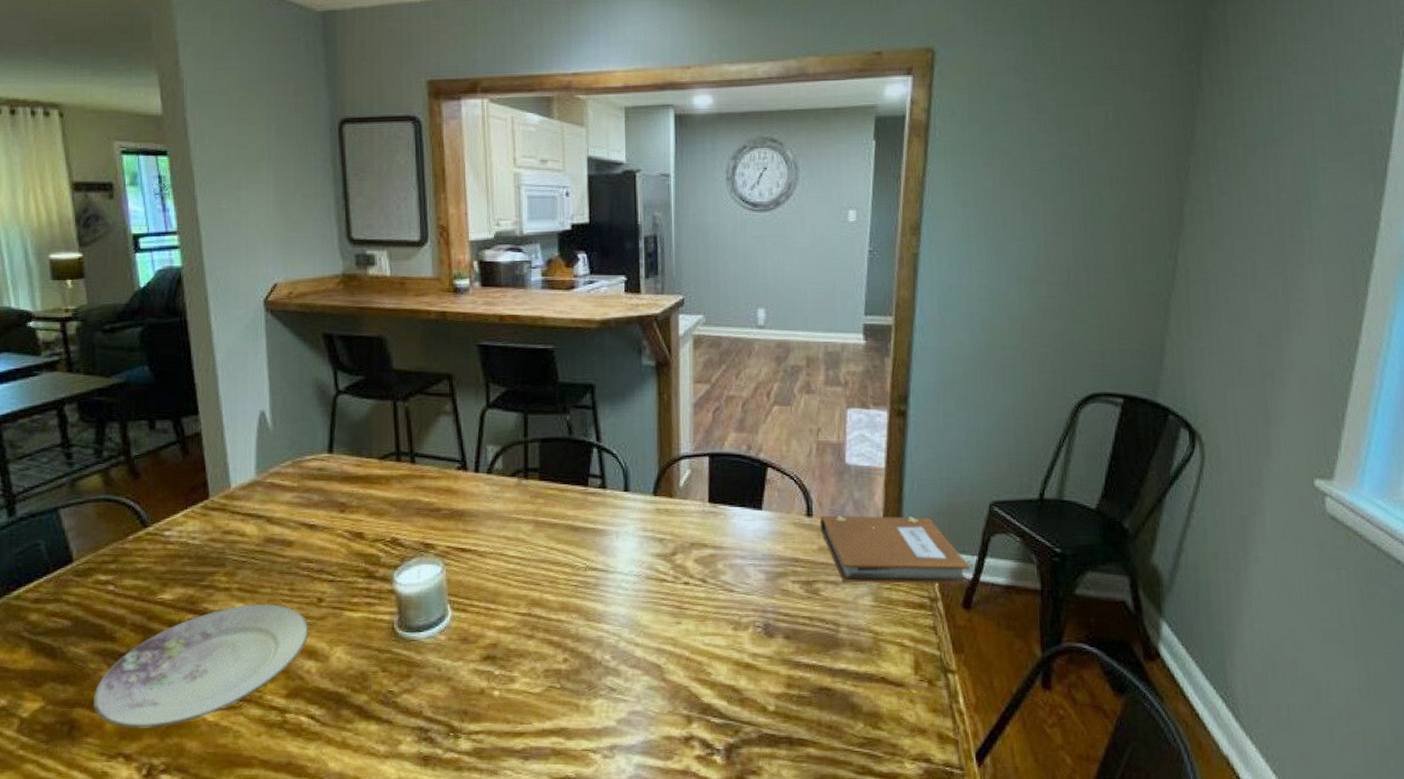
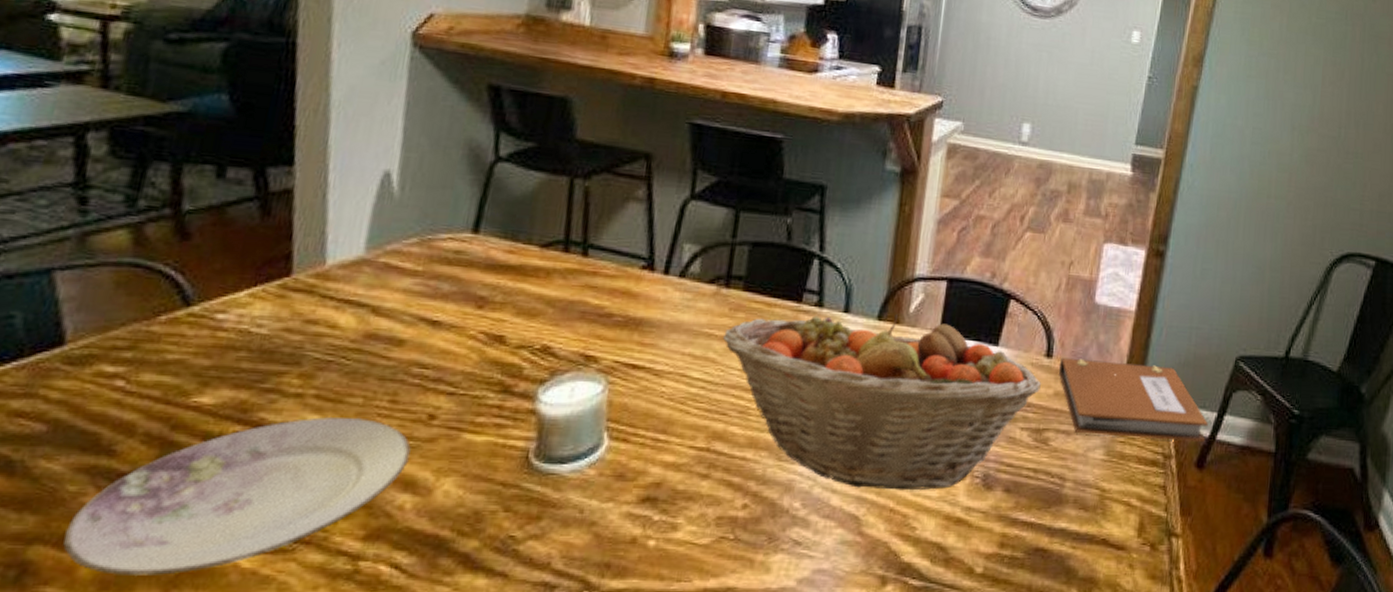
fruit basket: none [528,490,805,641] -> present [722,315,1041,491]

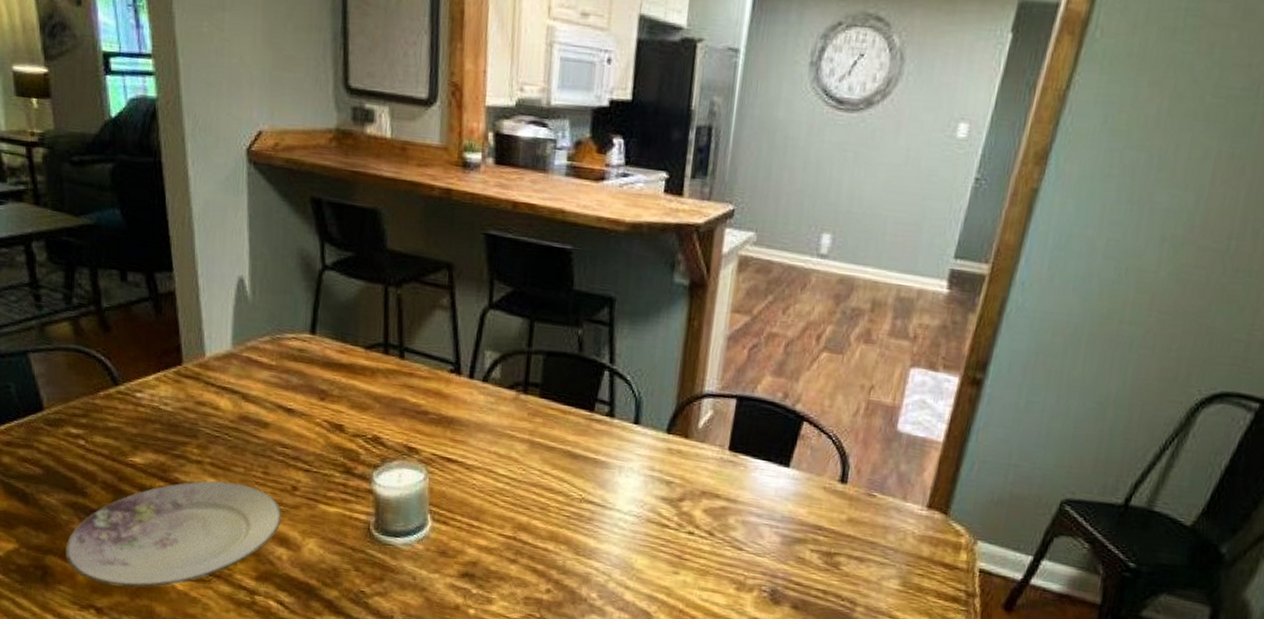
fruit basket: present [722,315,1041,491] -> none [523,424,834,598]
notebook: present [1058,357,1208,442] -> none [853,484,1021,585]

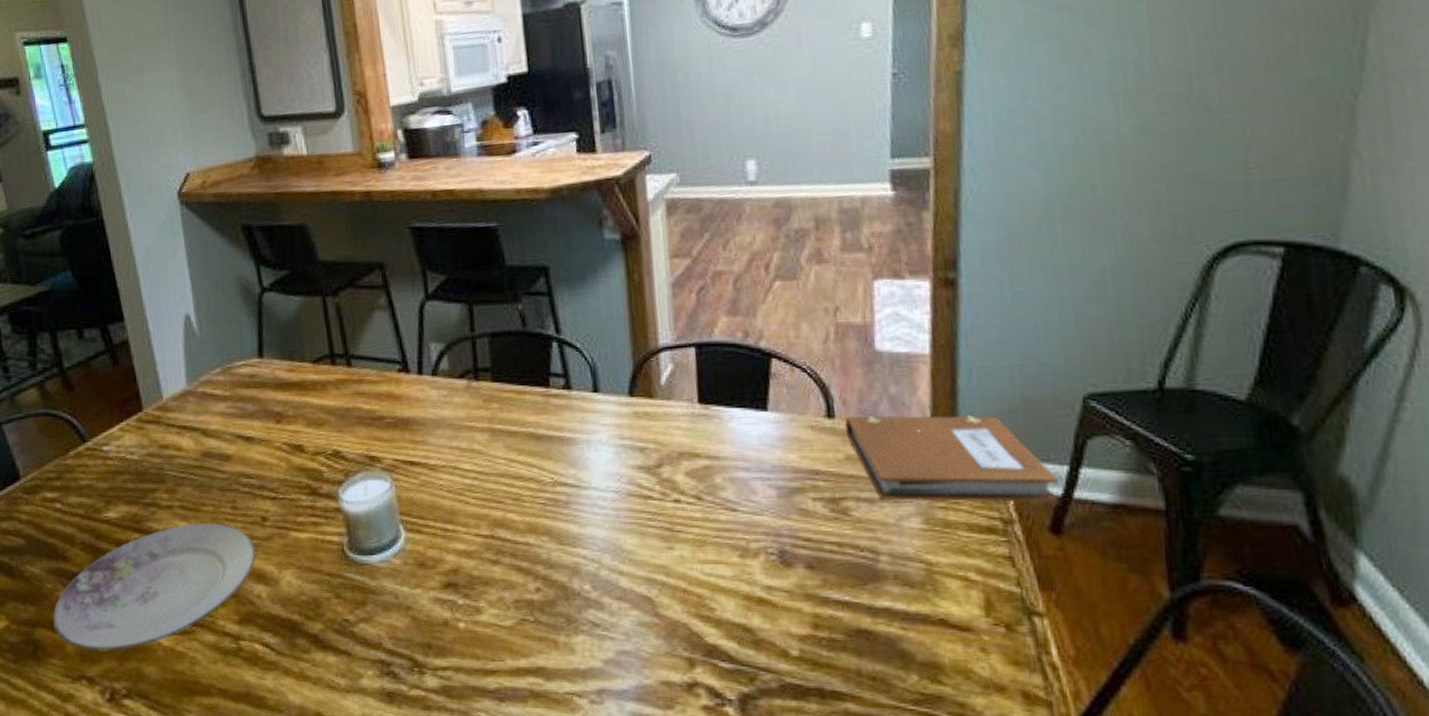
notebook: none [853,484,1021,585] -> present [845,415,1058,503]

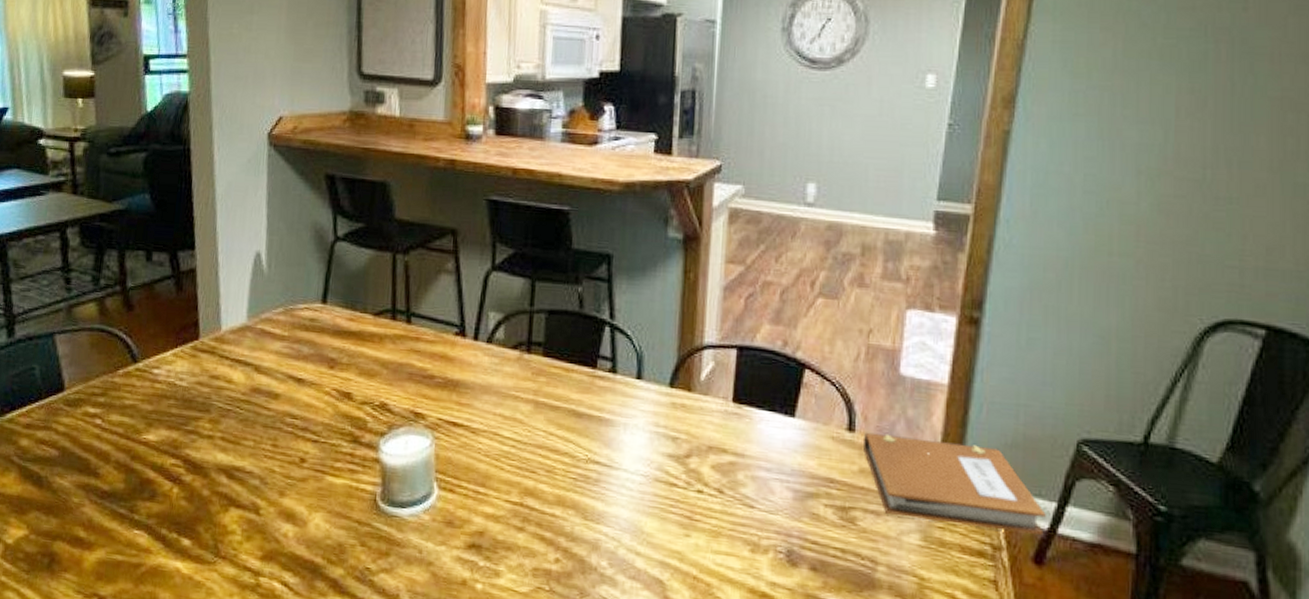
plate: present [53,522,256,651] -> none [73,455,289,573]

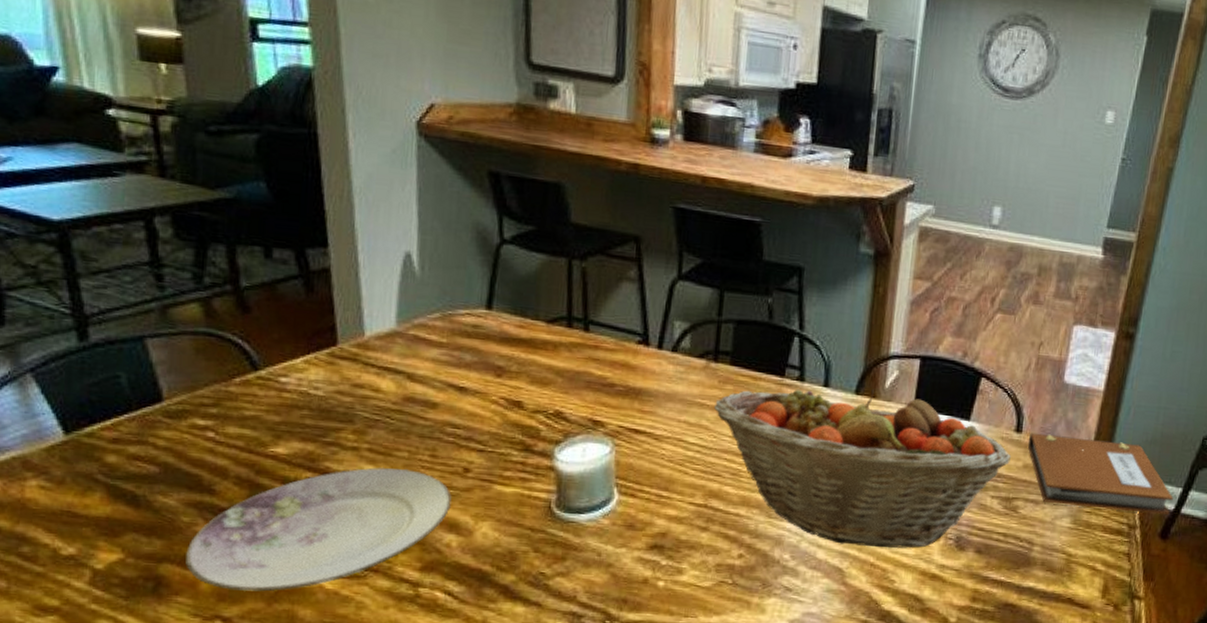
plate: none [73,455,289,573] -> present [186,467,452,592]
fruit basket: none [527,381,844,561] -> present [713,389,1011,548]

